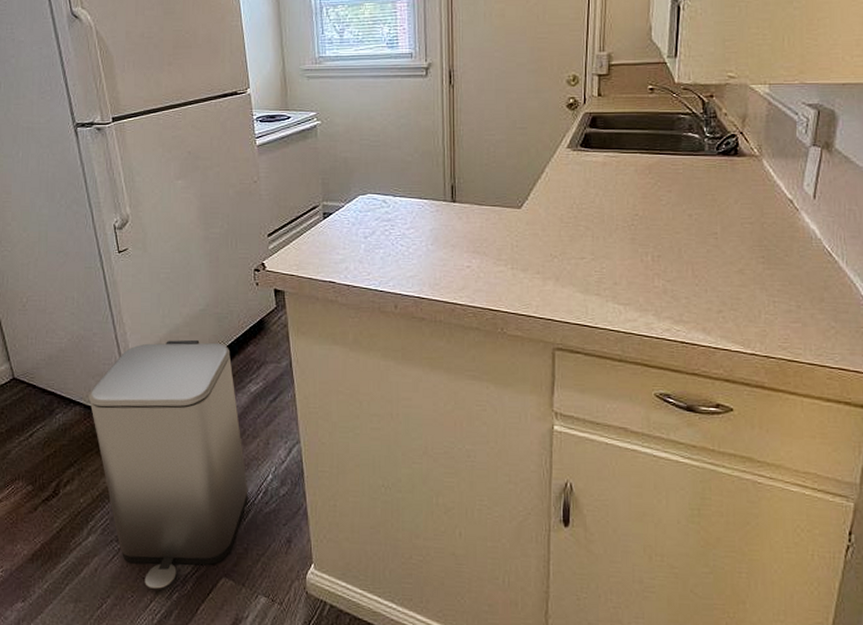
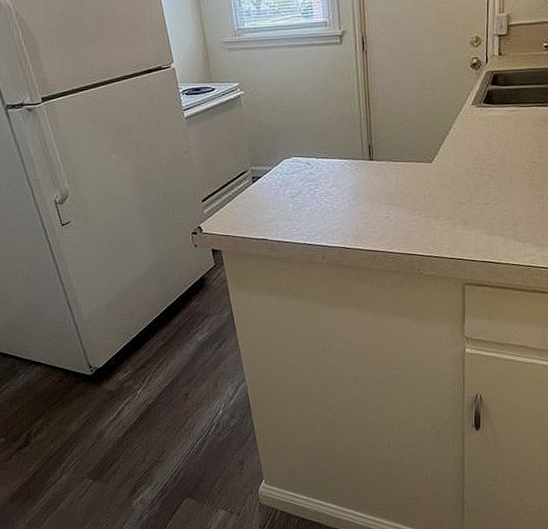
pedal bin: present [88,339,248,590] -> none [48,299,203,514]

